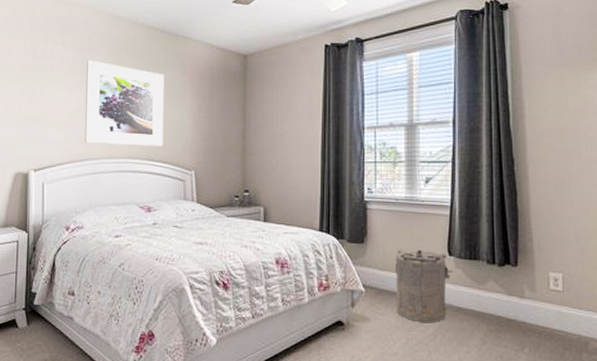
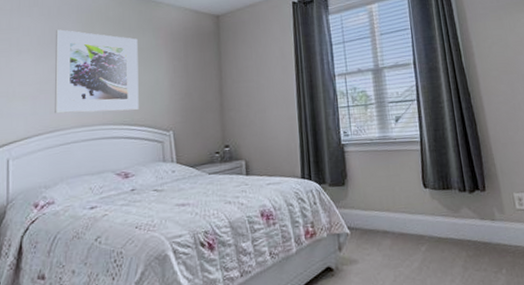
laundry hamper: present [394,249,453,323] -> none [375,185,430,258]

